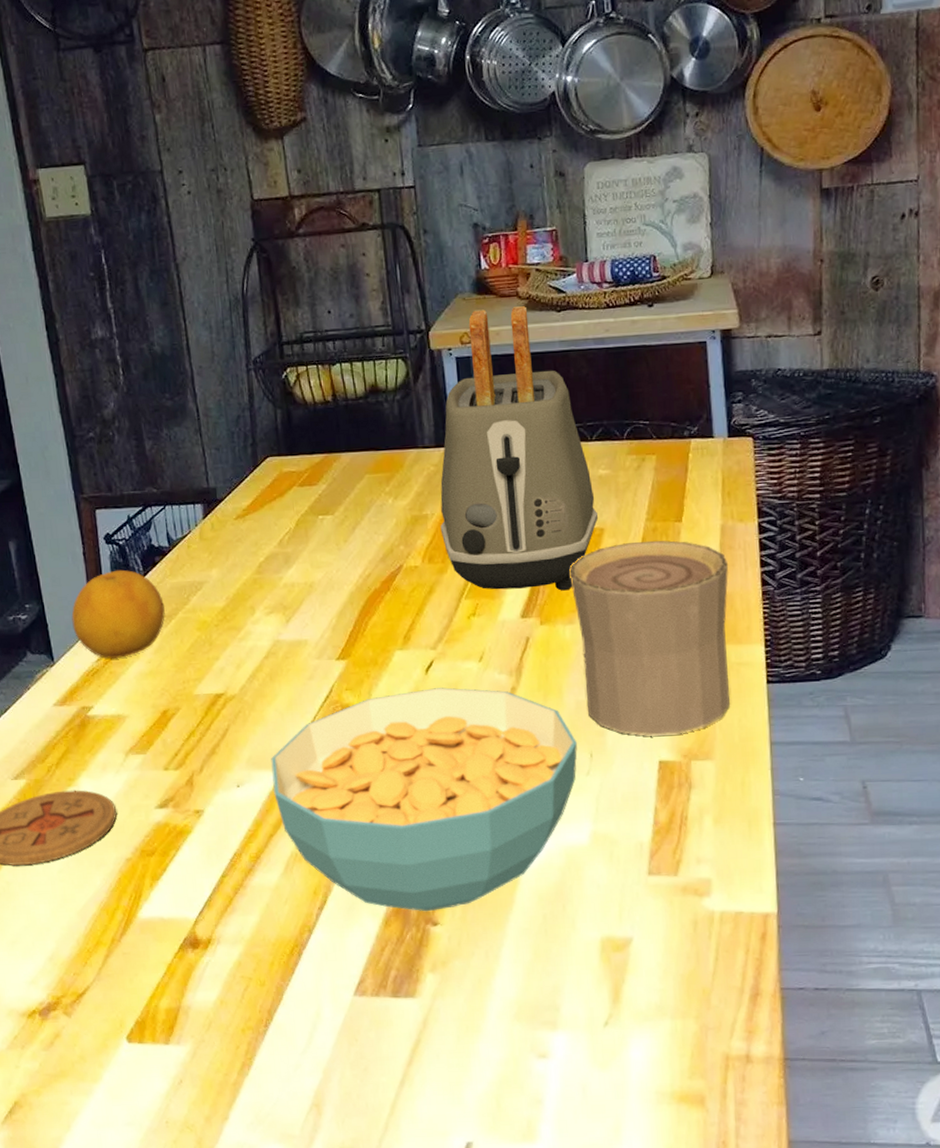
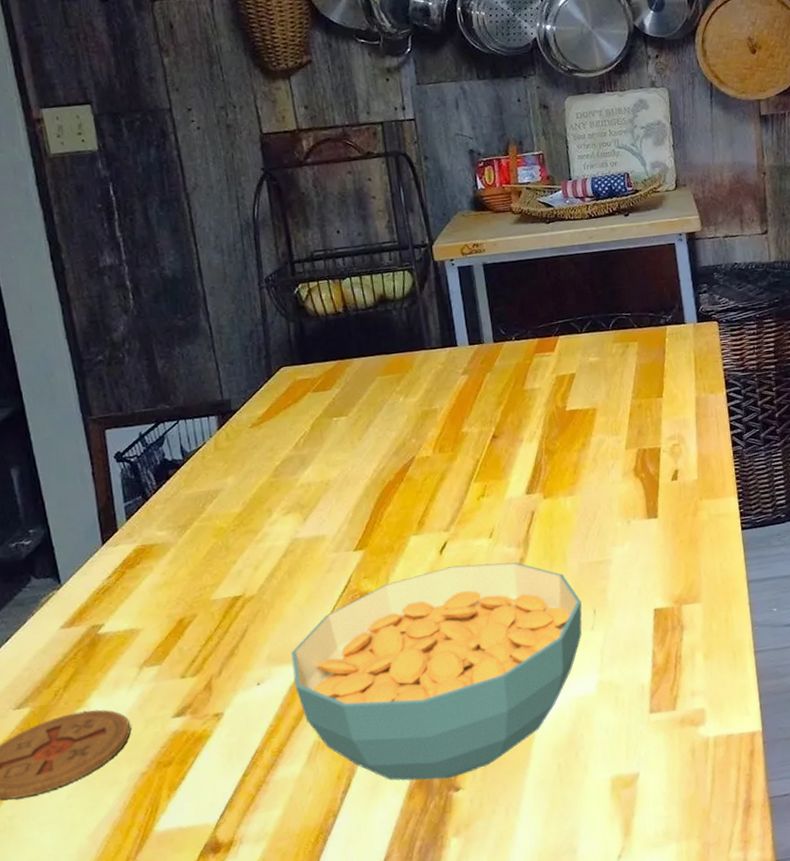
fruit: present [71,569,165,659] -> none [80,485,180,575]
toaster: present [440,306,598,591] -> none [447,220,590,472]
cup: present [569,540,730,736] -> none [567,414,712,589]

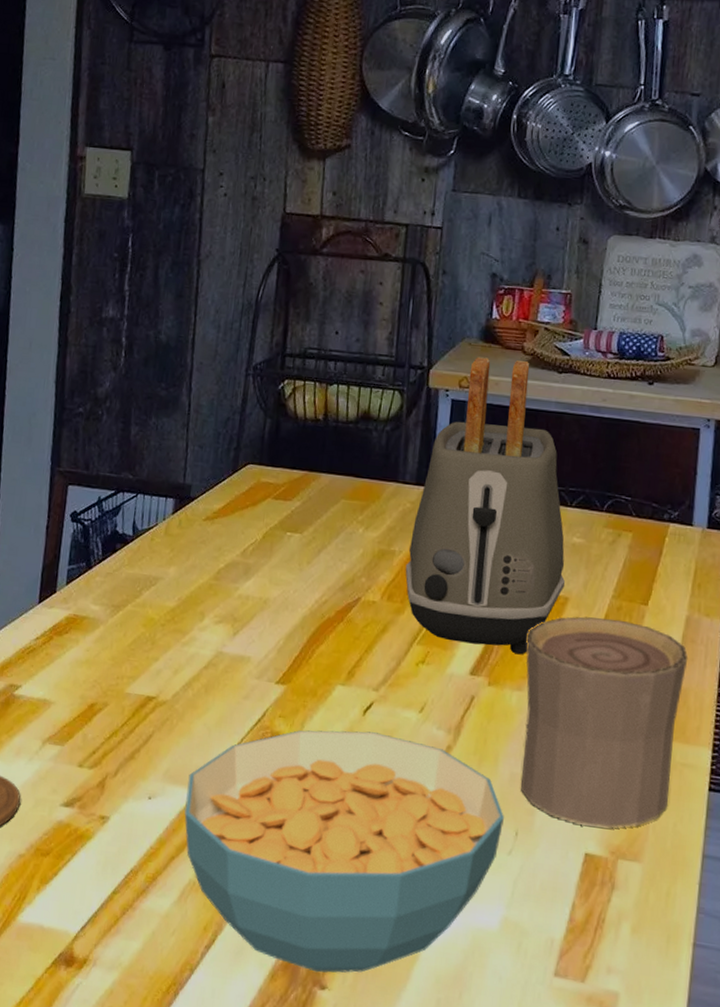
toaster: none [447,220,590,472] -> present [405,356,565,655]
cup: none [567,414,712,589] -> present [521,616,689,829]

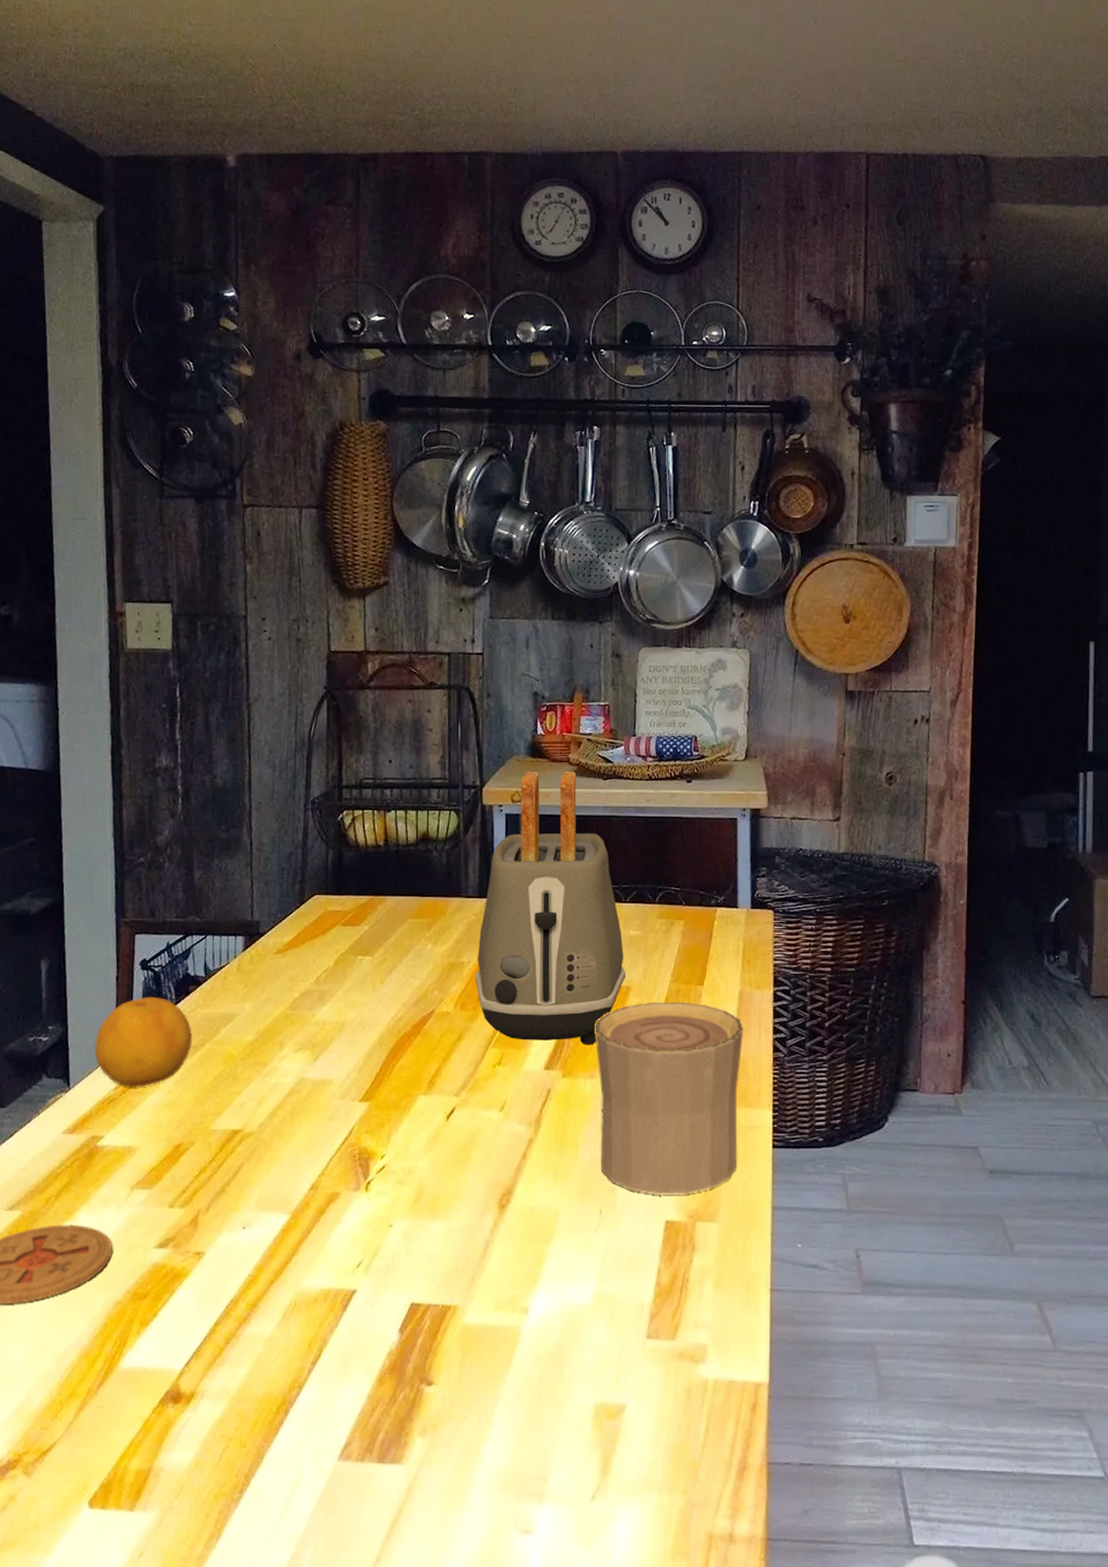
fruit: none [19,549,116,641] -> present [94,996,192,1087]
cereal bowl: present [184,730,504,973] -> none [280,1135,588,1370]

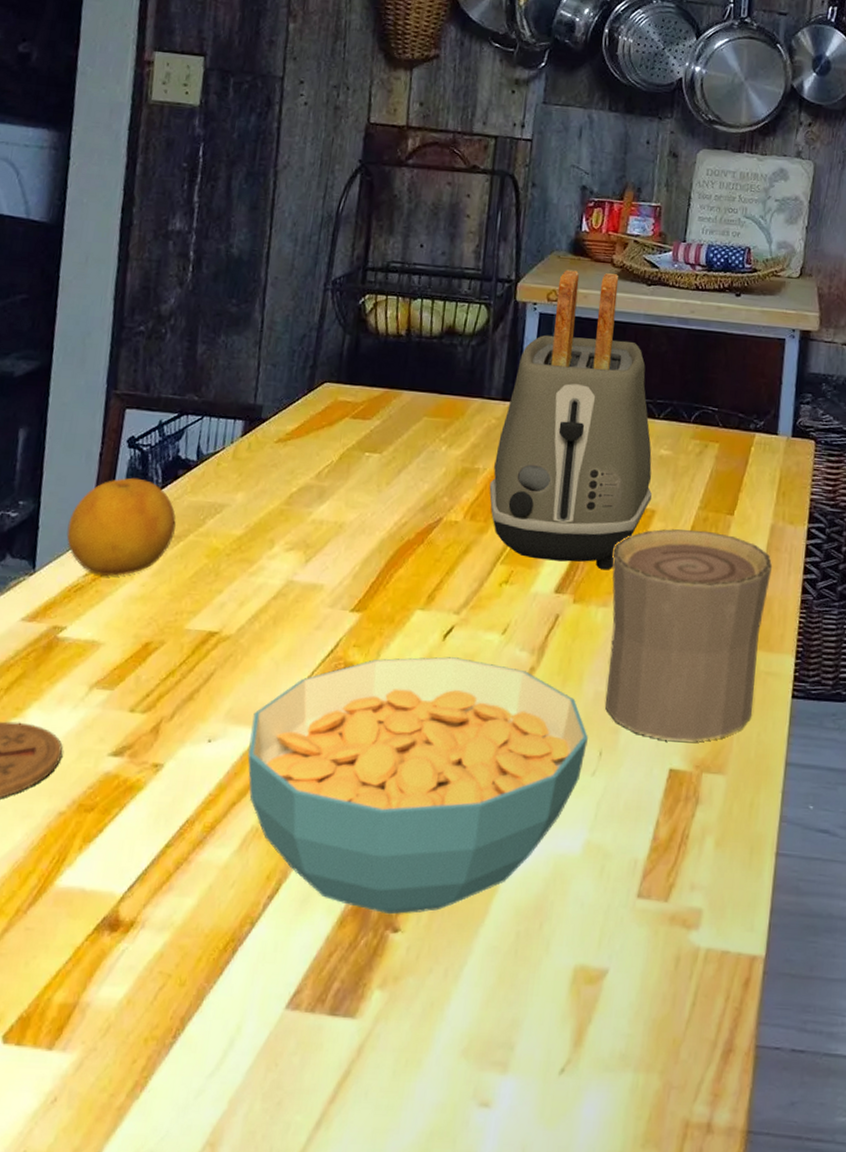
cereal bowl: none [280,1135,588,1370] -> present [247,657,588,915]

